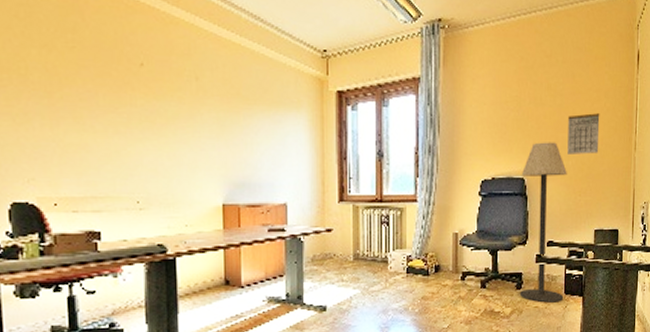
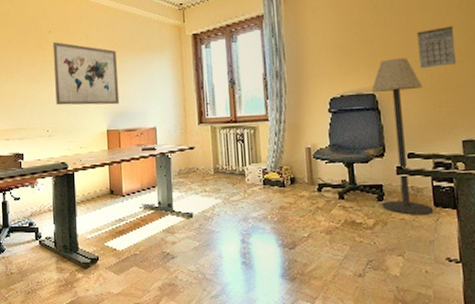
wall art: none [146,80,241,172] -> present [52,42,120,105]

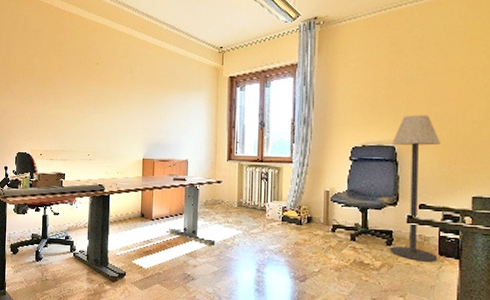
wall art: present [52,42,120,105] -> none [98,74,158,136]
calendar: present [417,26,457,68] -> none [441,89,477,126]

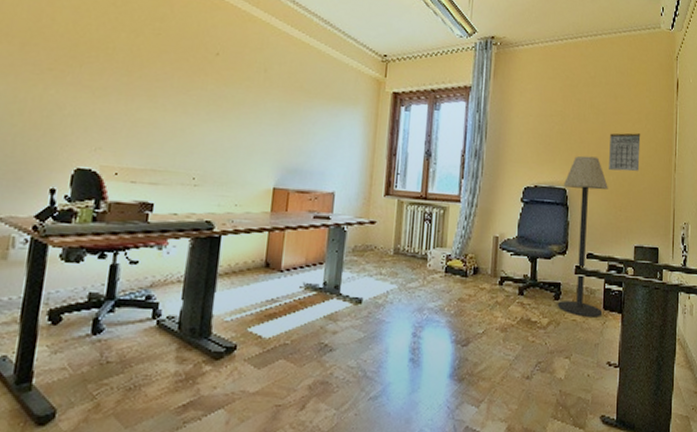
calendar: none [441,89,477,126] -> present [609,133,641,172]

